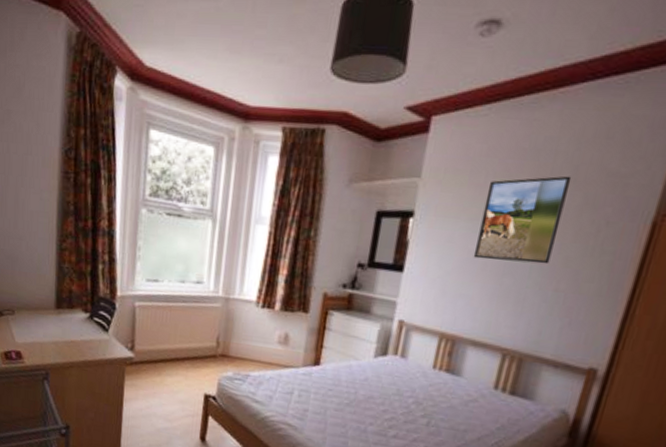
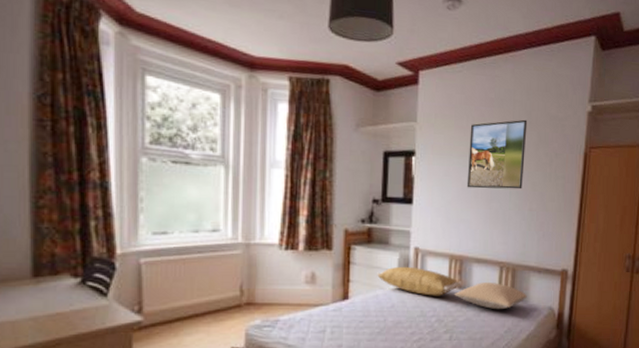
pillow: none [353,338,452,377] -> present [377,266,463,296]
pillow: none [438,368,534,403] -> present [454,282,527,309]

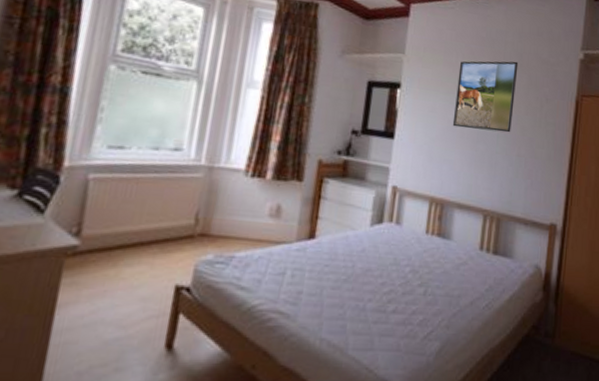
pillow: present [377,266,463,296] -> none [349,205,442,243]
pillow: present [454,282,527,309] -> none [431,231,512,264]

